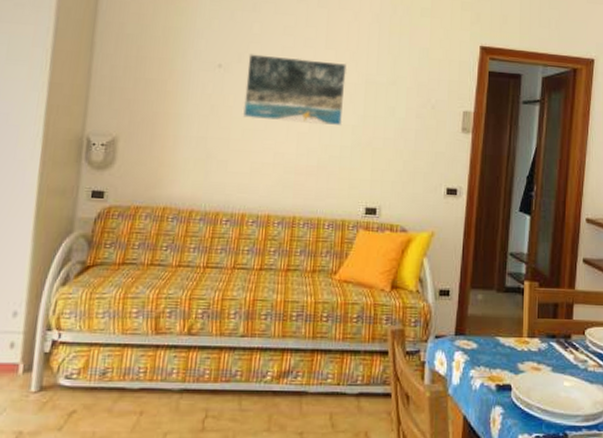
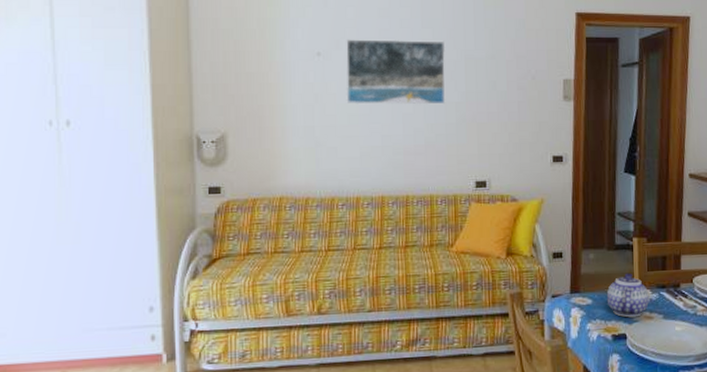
teapot: none [493,318,538,367] -> present [606,272,650,318]

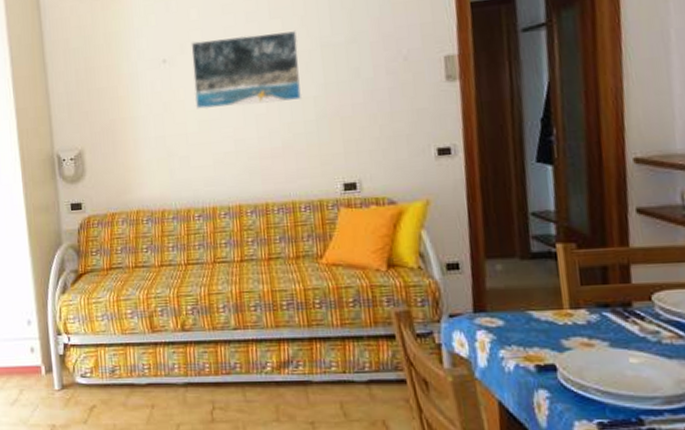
teapot: present [606,272,650,318] -> none [523,287,587,344]

